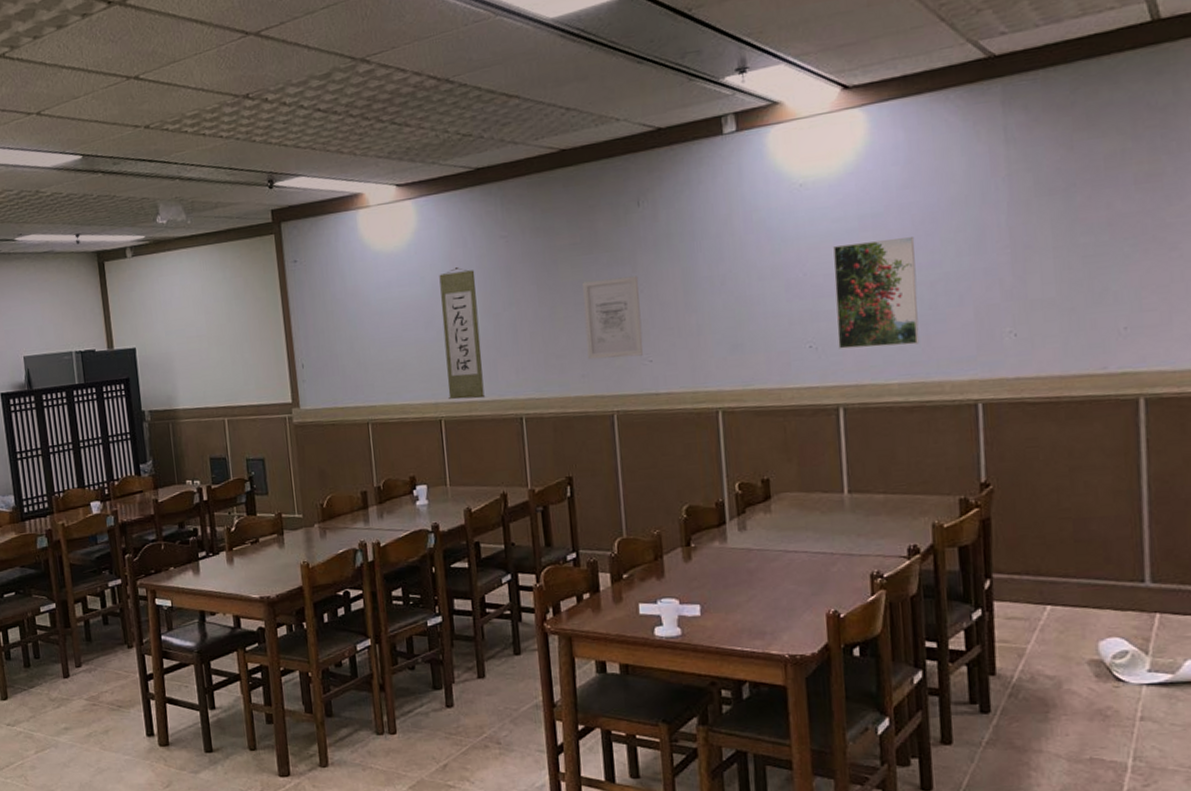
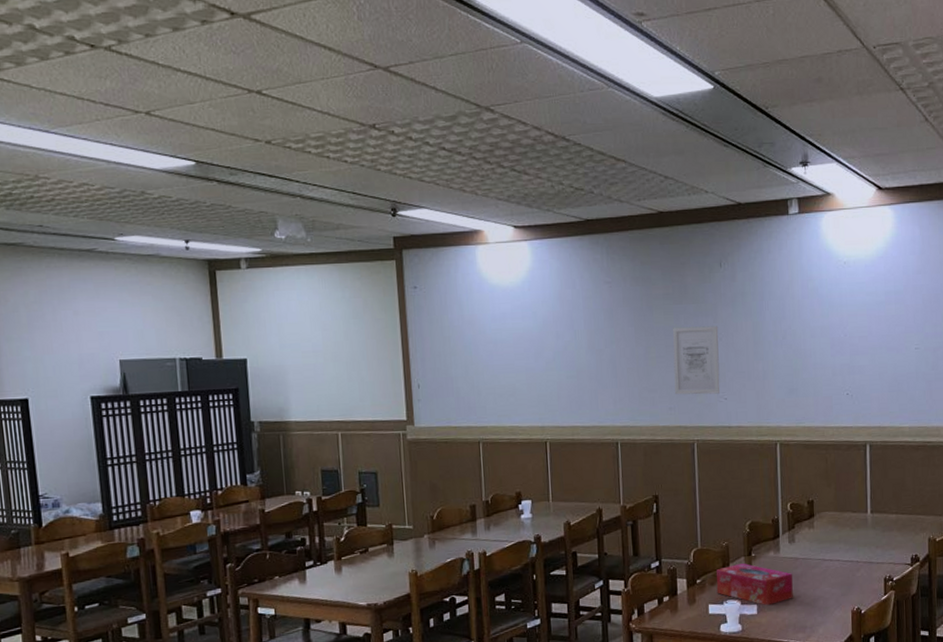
wall scroll: present [439,266,486,400] -> none [550,305,587,424]
tissue box: none [646,554,747,606] -> present [716,563,793,606]
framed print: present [833,237,920,349] -> none [866,312,925,398]

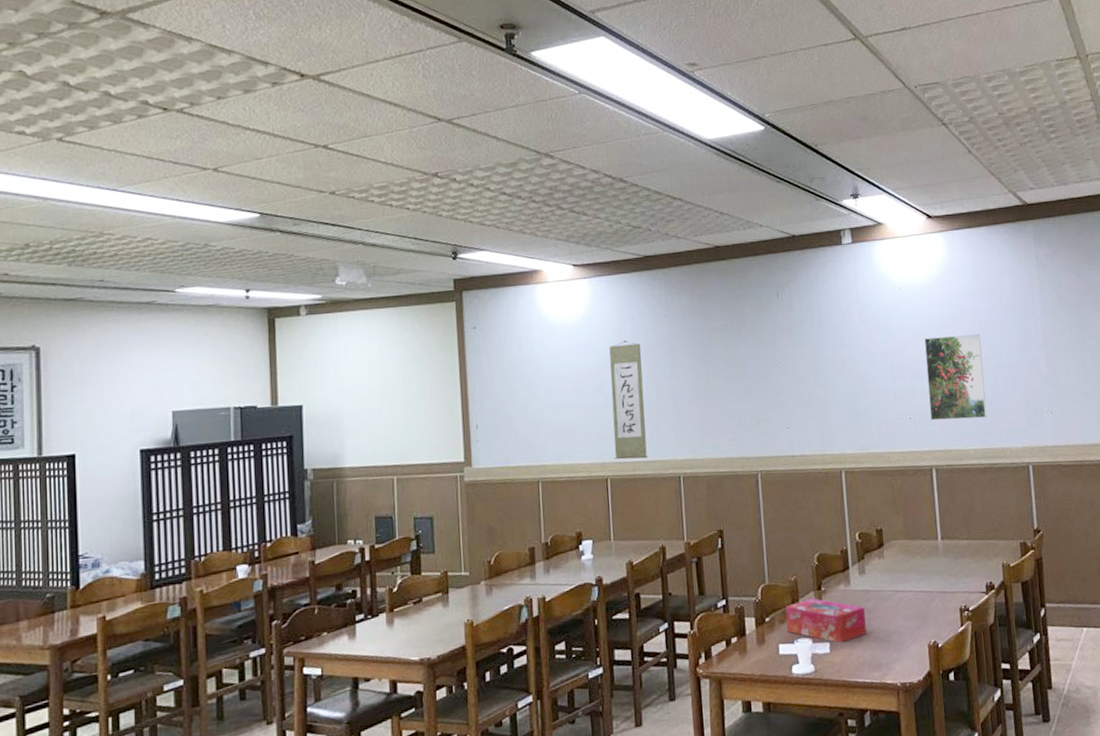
wall scroll: none [550,305,587,424] -> present [609,340,649,460]
wall art: present [672,326,720,395] -> none [733,355,782,426]
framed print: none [866,312,925,398] -> present [924,334,987,421]

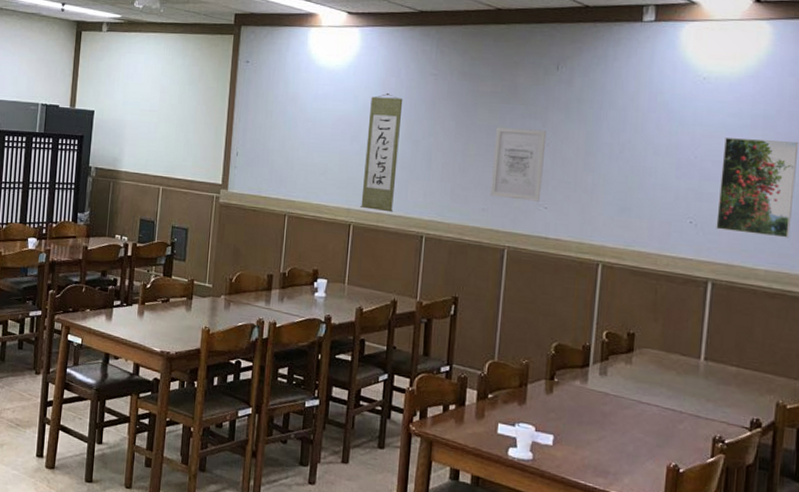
wall art: none [733,355,782,426] -> present [490,127,547,202]
tissue box: present [785,598,867,643] -> none [509,386,601,439]

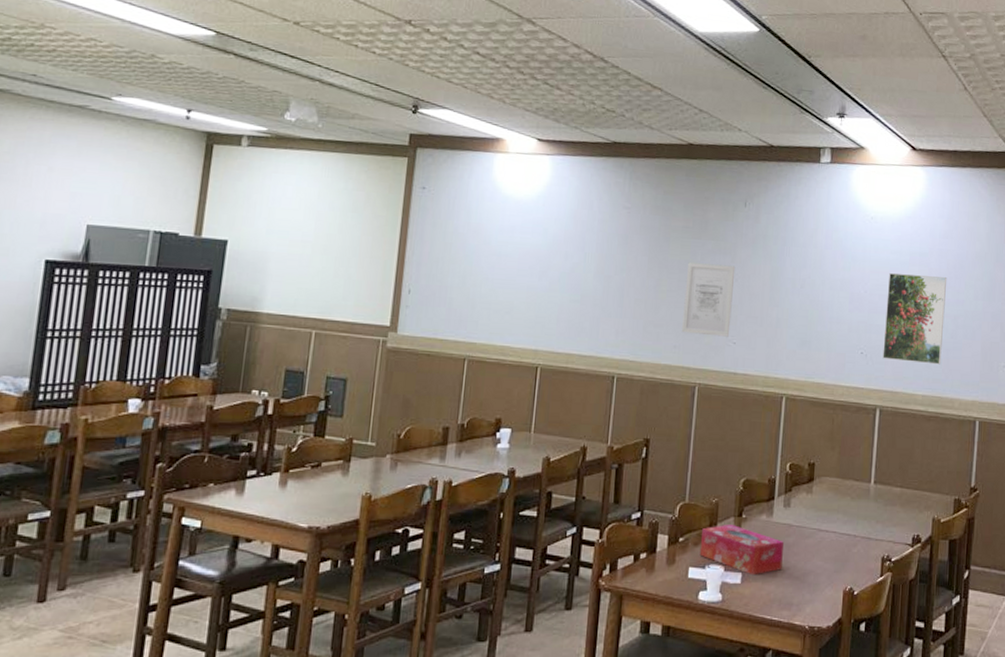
wall scroll: present [361,92,403,213] -> none [549,225,595,353]
tissue box: none [509,386,601,439] -> present [699,524,785,576]

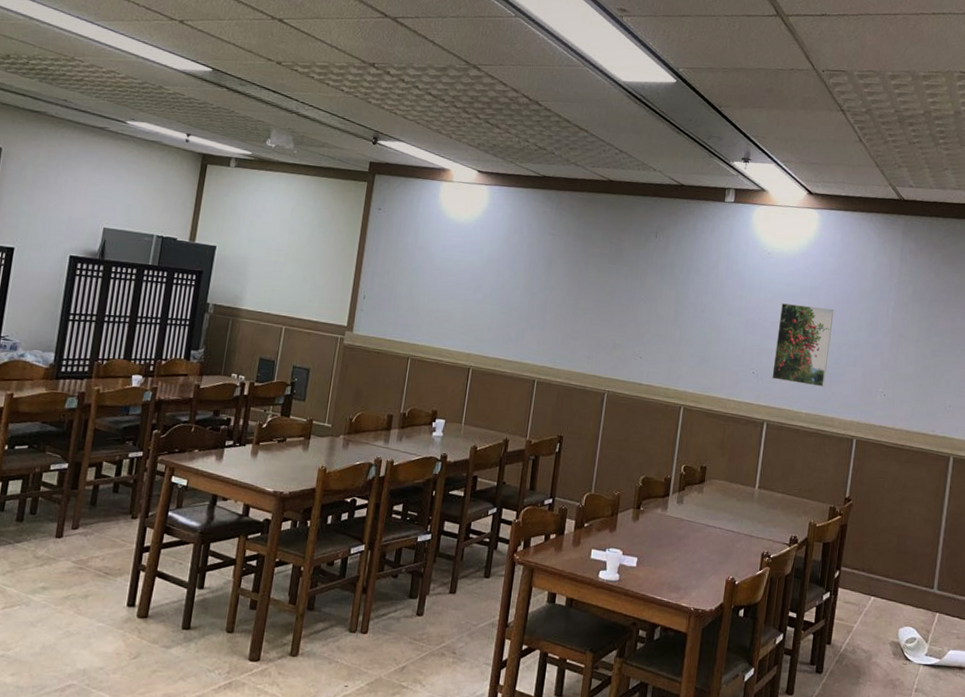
wall art: present [682,262,736,337] -> none [595,285,645,352]
tissue box: present [699,524,785,576] -> none [601,514,676,561]

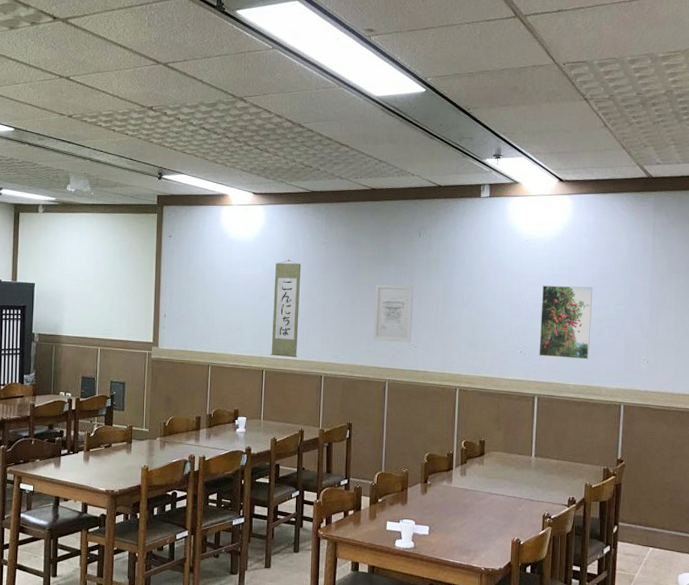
wall scroll: none [480,247,524,358] -> present [271,259,301,358]
wall art: none [595,285,645,352] -> present [373,284,414,342]

